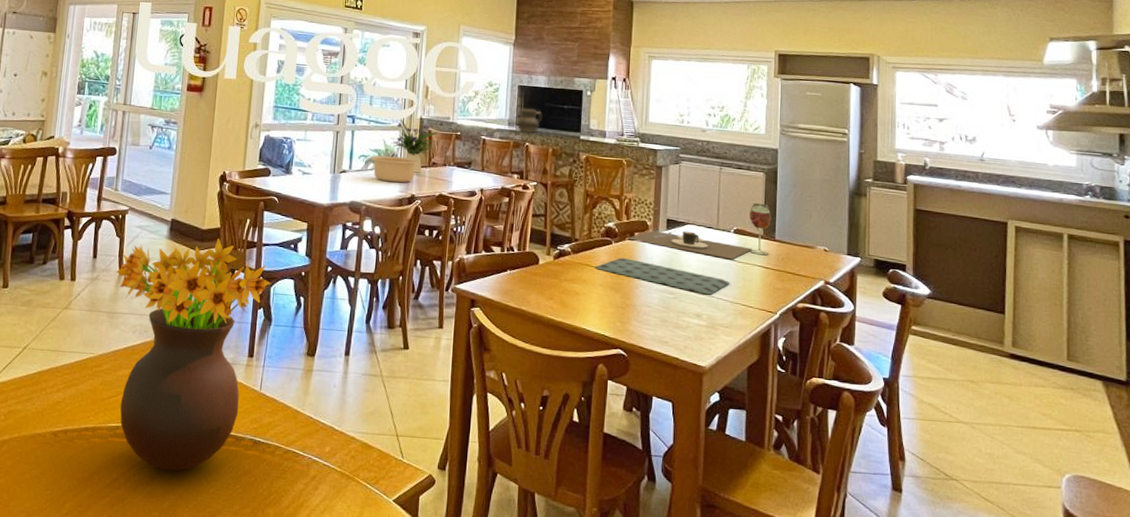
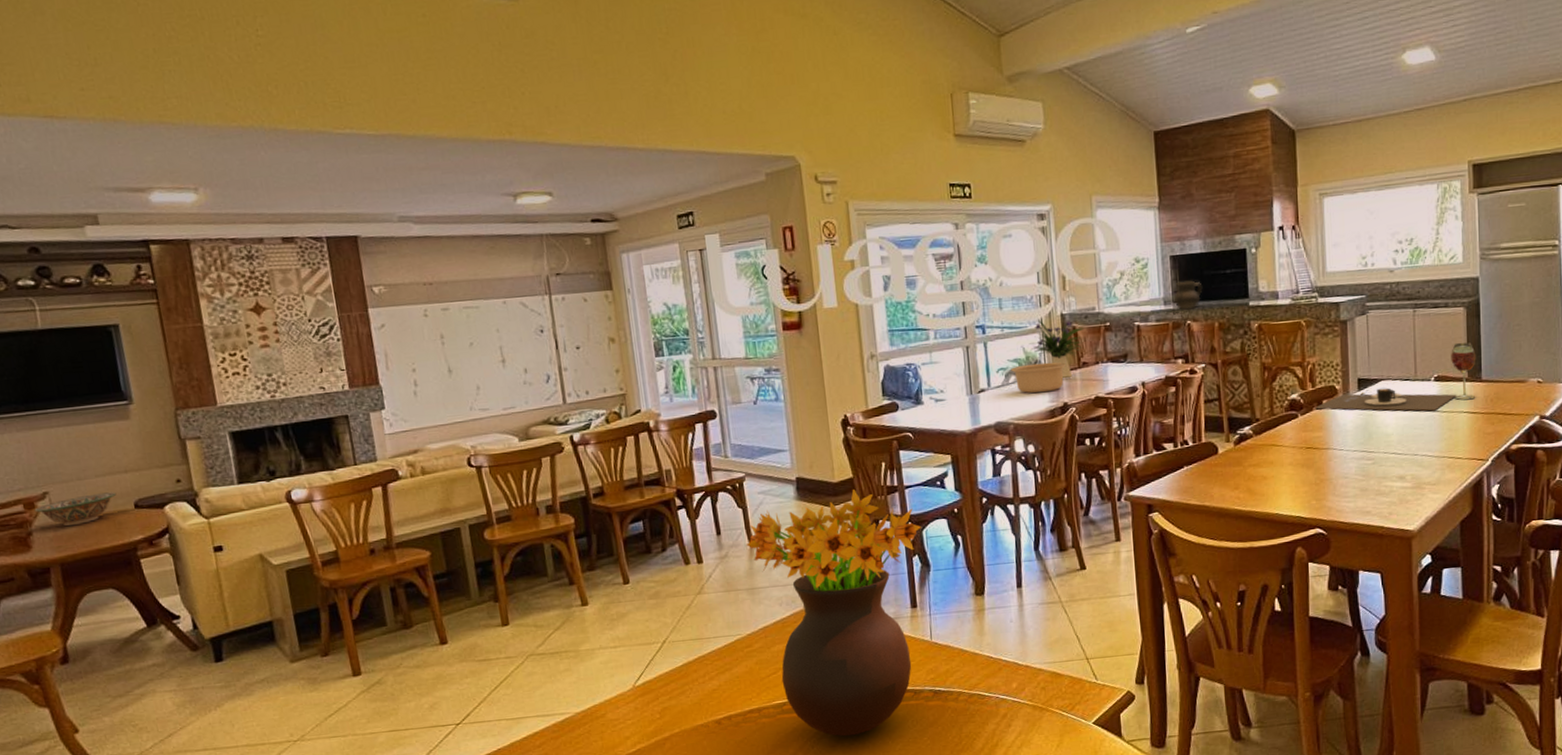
placemat: present [595,258,730,295] -> none [1281,430,1434,454]

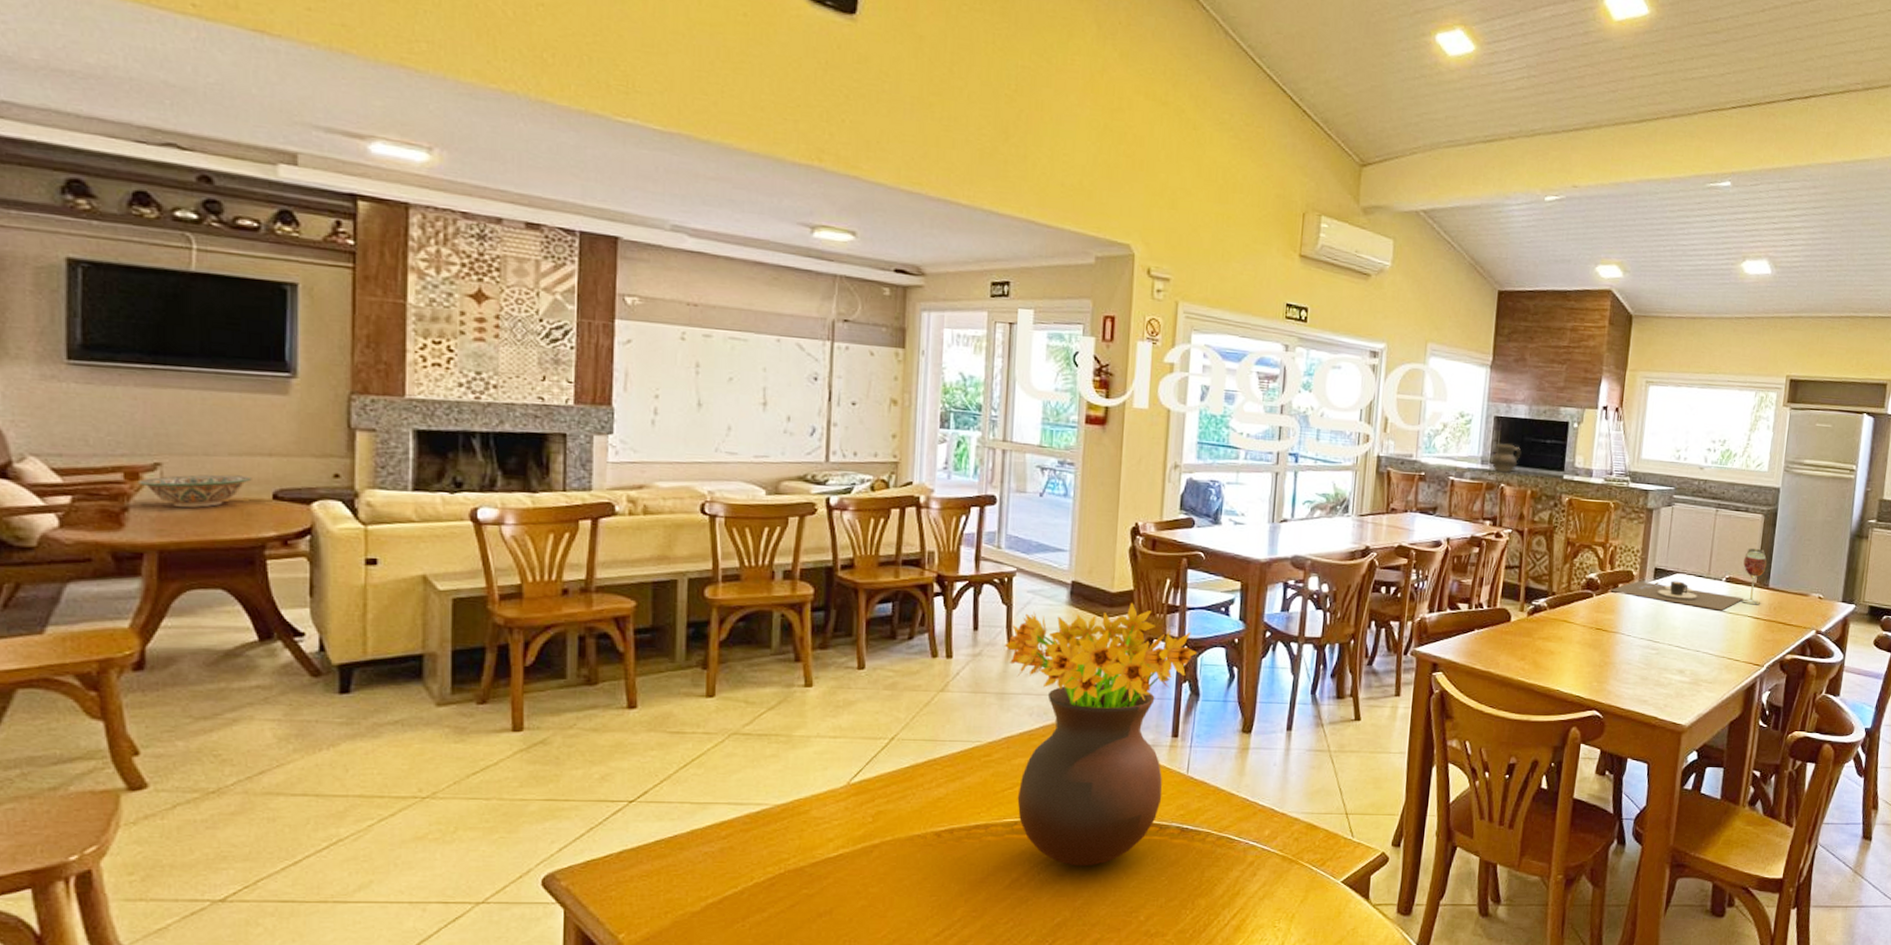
bowl: present [1011,362,1067,394] -> none [1318,501,1375,533]
flower arrangement: present [1030,320,1084,378] -> none [1341,458,1398,521]

